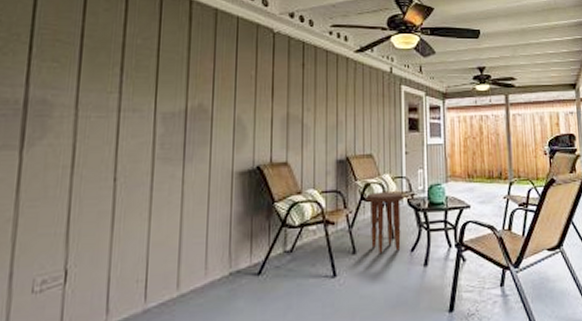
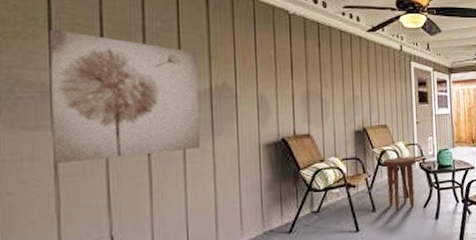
wall art: none [16,45,175,187] -> present [50,29,200,164]

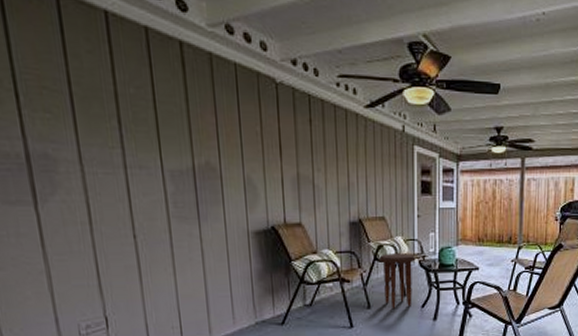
wall art: present [50,29,200,164] -> none [17,92,186,241]

